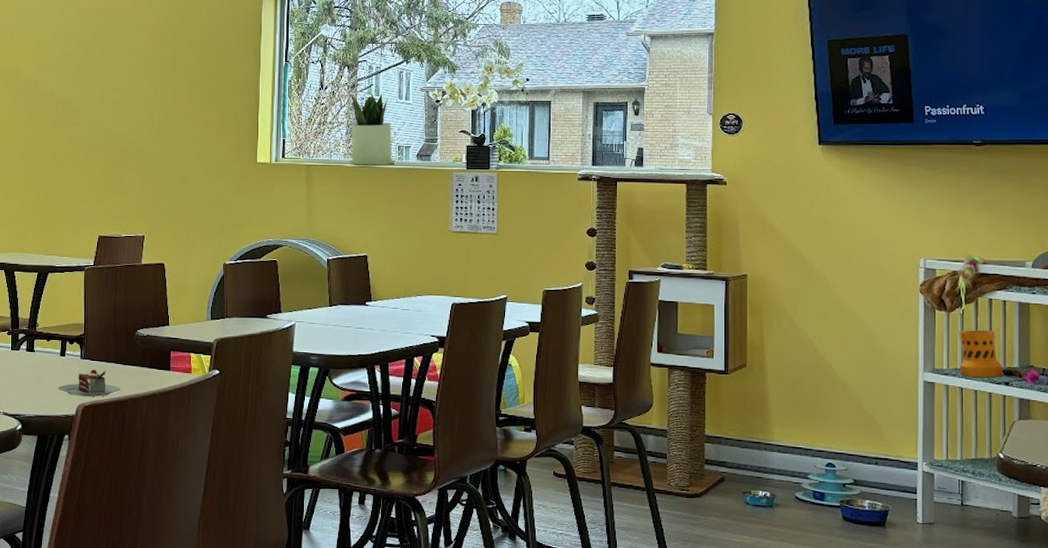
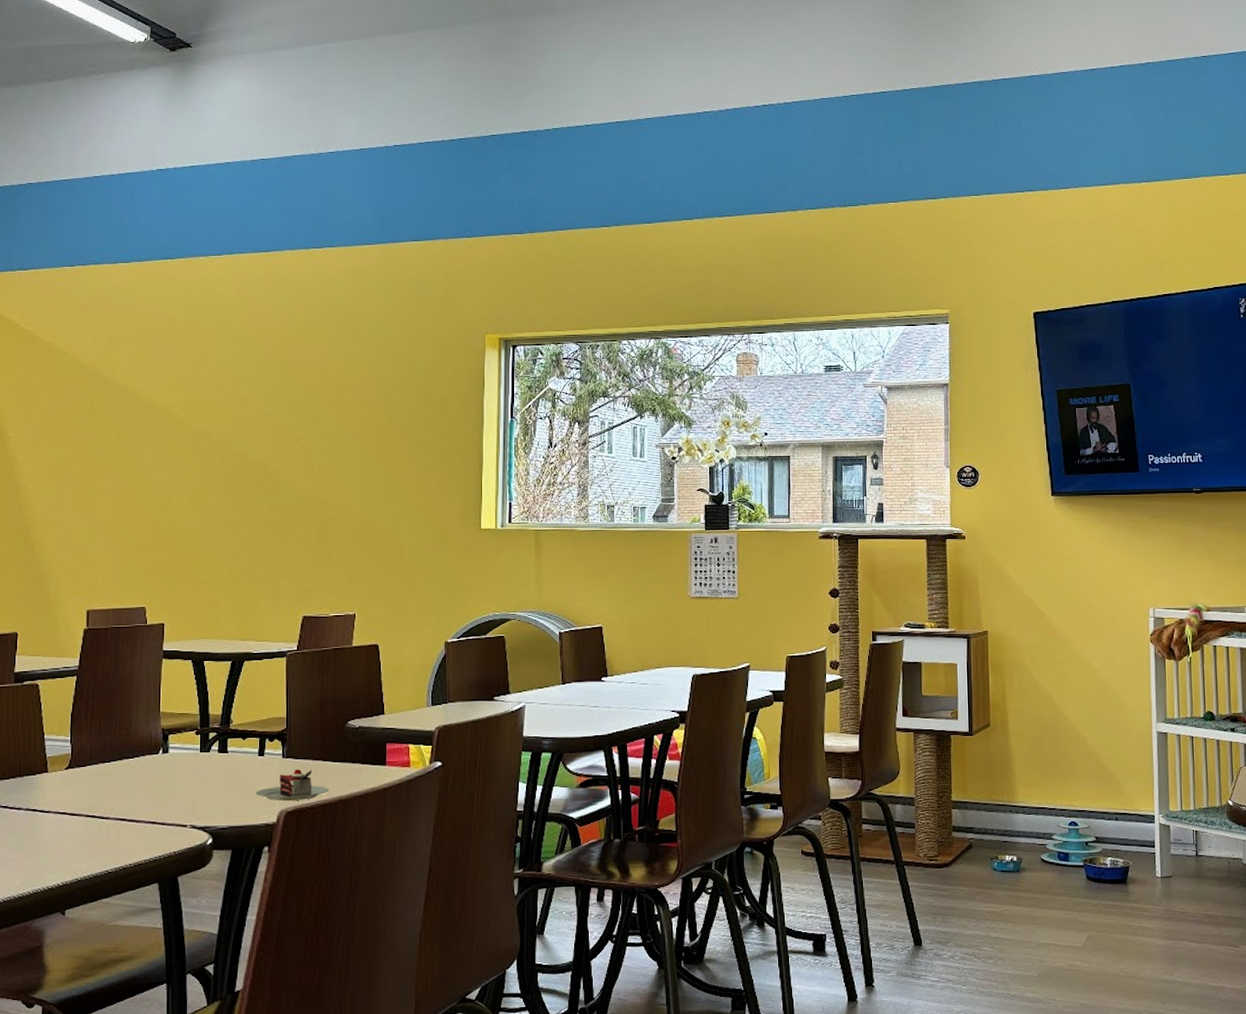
planter: present [348,94,397,167] -> none [580,452,632,530]
cat toy: present [959,330,1004,378] -> none [1187,677,1230,726]

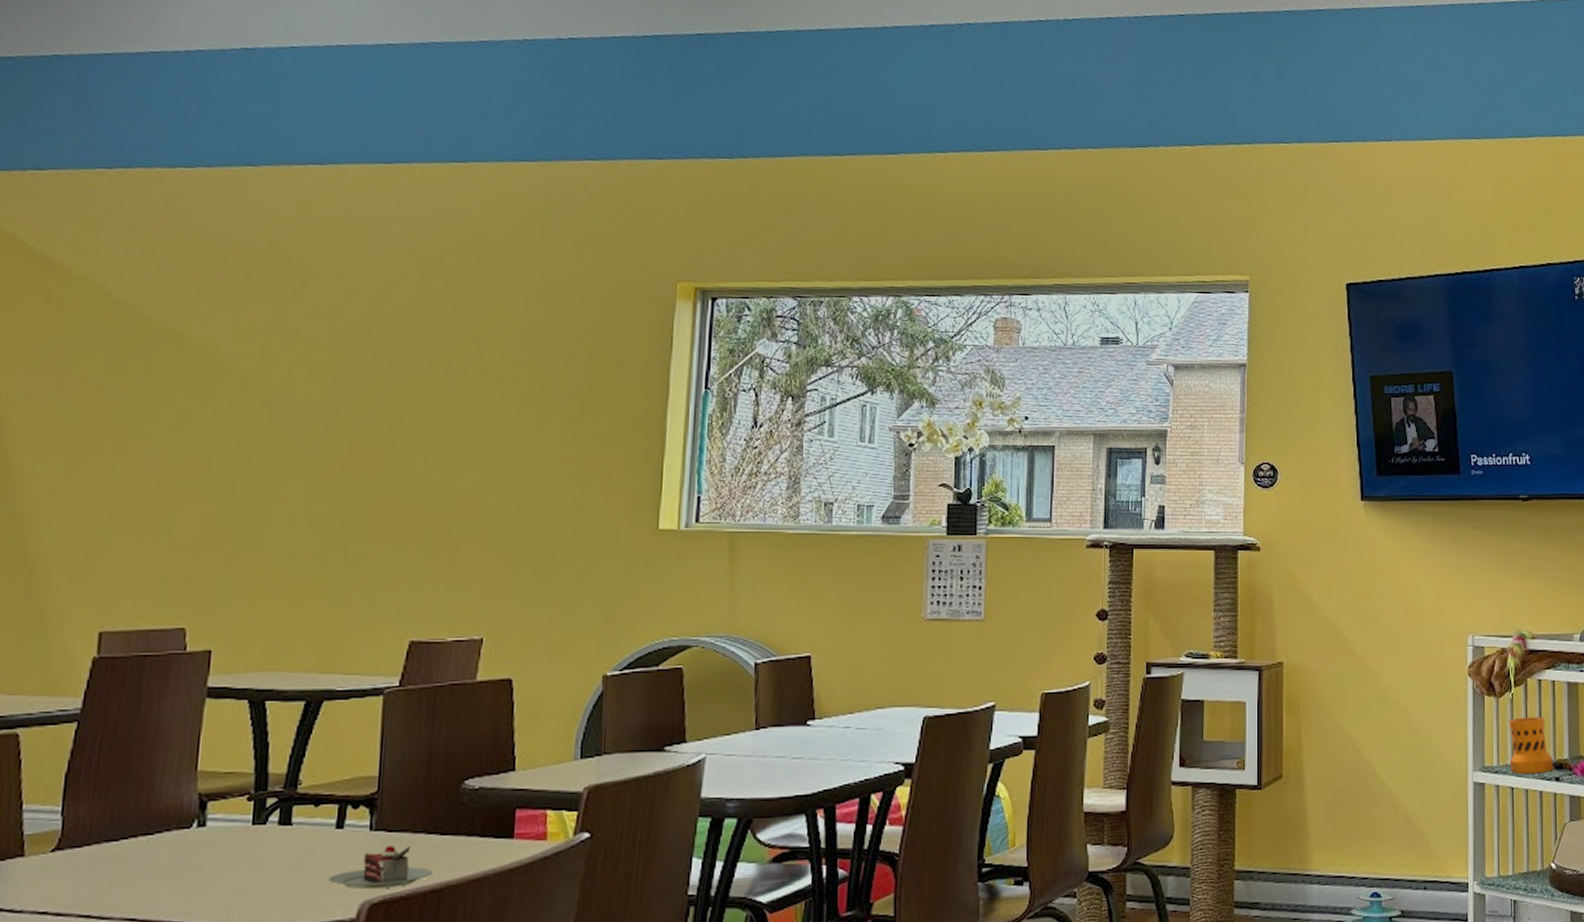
cat toy: none [1187,677,1230,726] -> present [1508,717,1554,775]

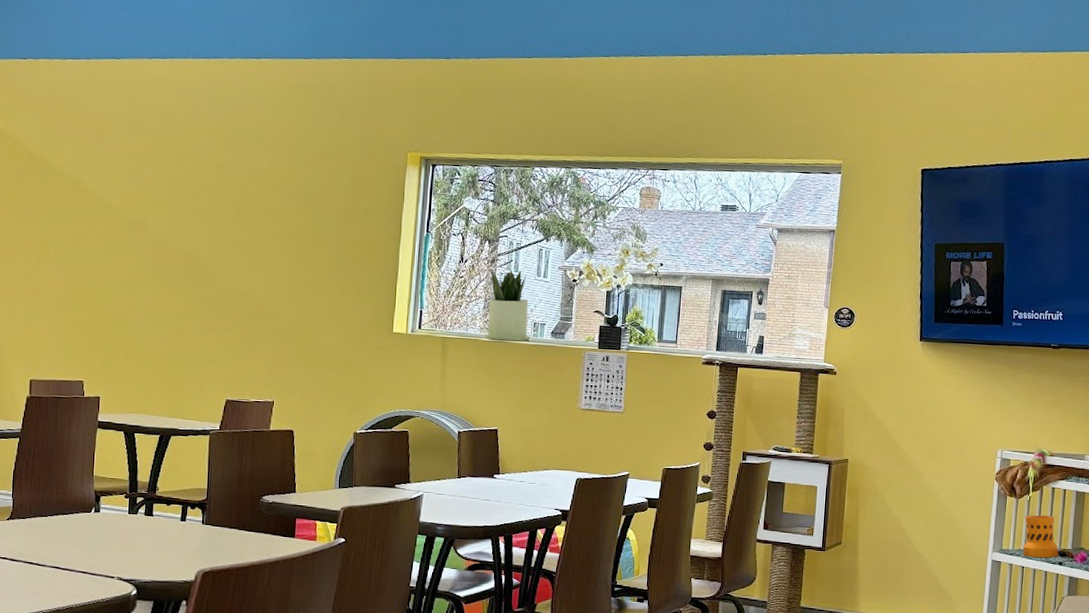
cake slice: present [327,845,432,889] -> none [176,535,242,563]
planter: none [788,435,855,533] -> present [484,270,532,342]

